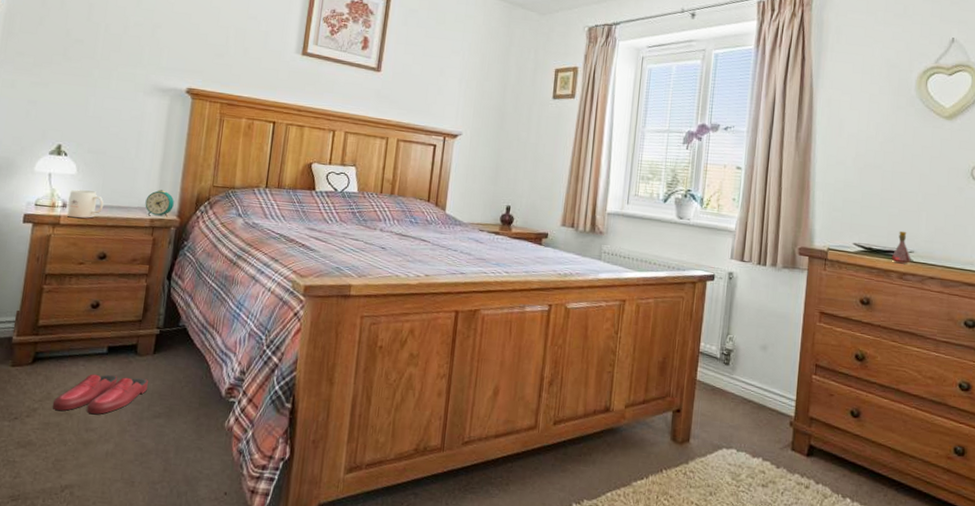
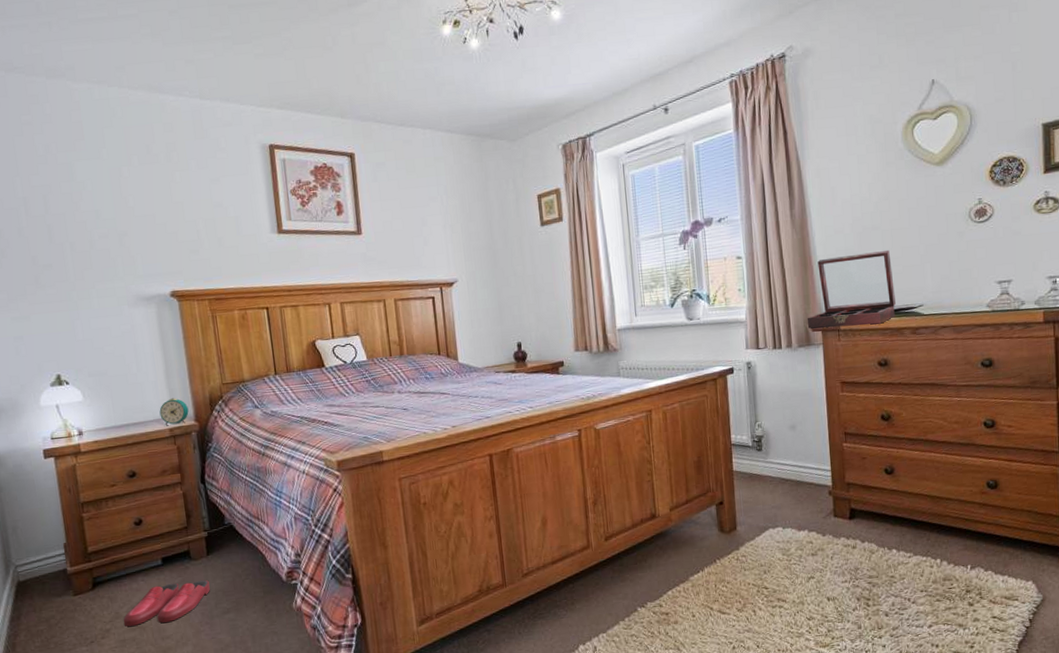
mug: present [67,189,104,219] -> none [82,413,120,444]
jewelry box: none [795,186,888,262] -> present [807,249,896,329]
flask: present [891,230,911,264] -> none [902,286,922,320]

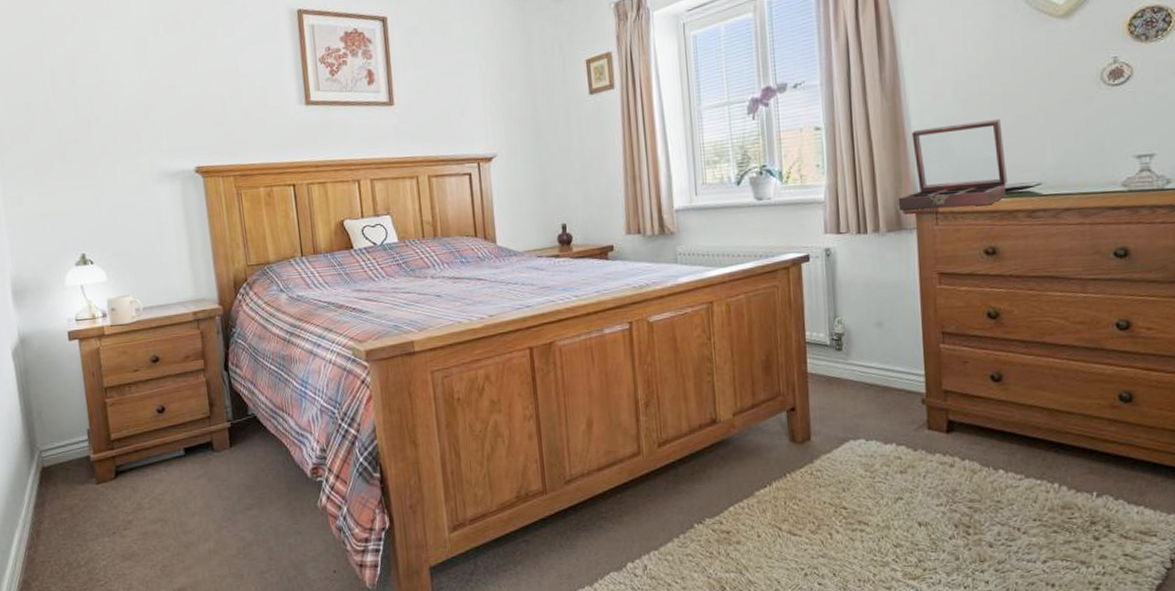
mug: none [82,413,120,444] -> present [106,295,143,326]
slippers: present [123,579,210,627] -> none [145,472,233,519]
alarm clock: present [159,398,189,425] -> none [183,280,213,308]

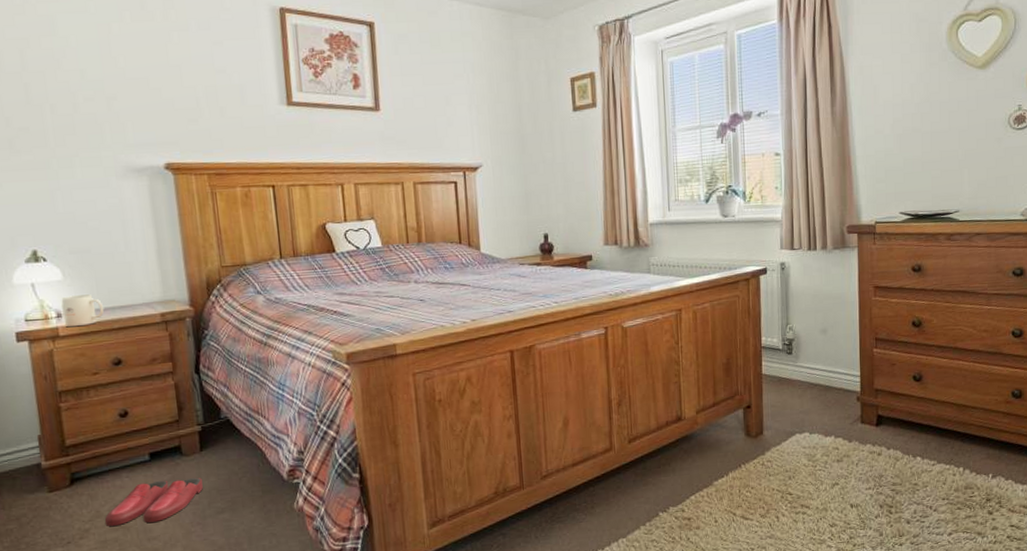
slippers: none [145,472,233,519] -> present [104,477,203,527]
jewelry box: present [898,118,1007,211] -> none [843,153,932,231]

